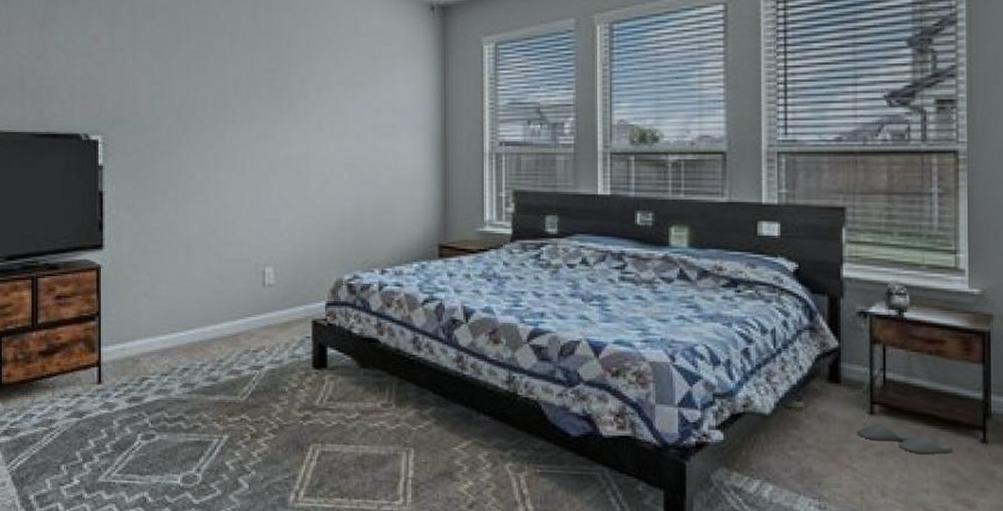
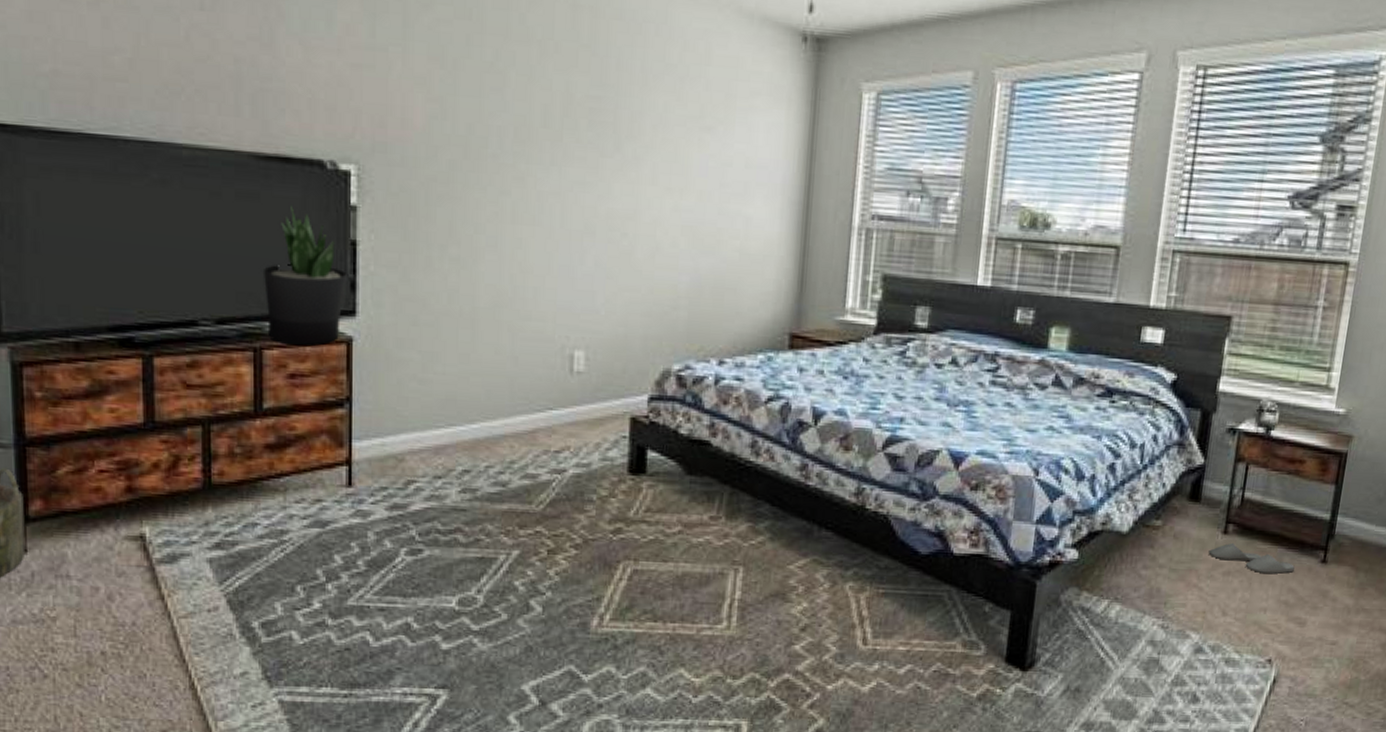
planter: none [39,169,96,273] -> present [264,206,347,346]

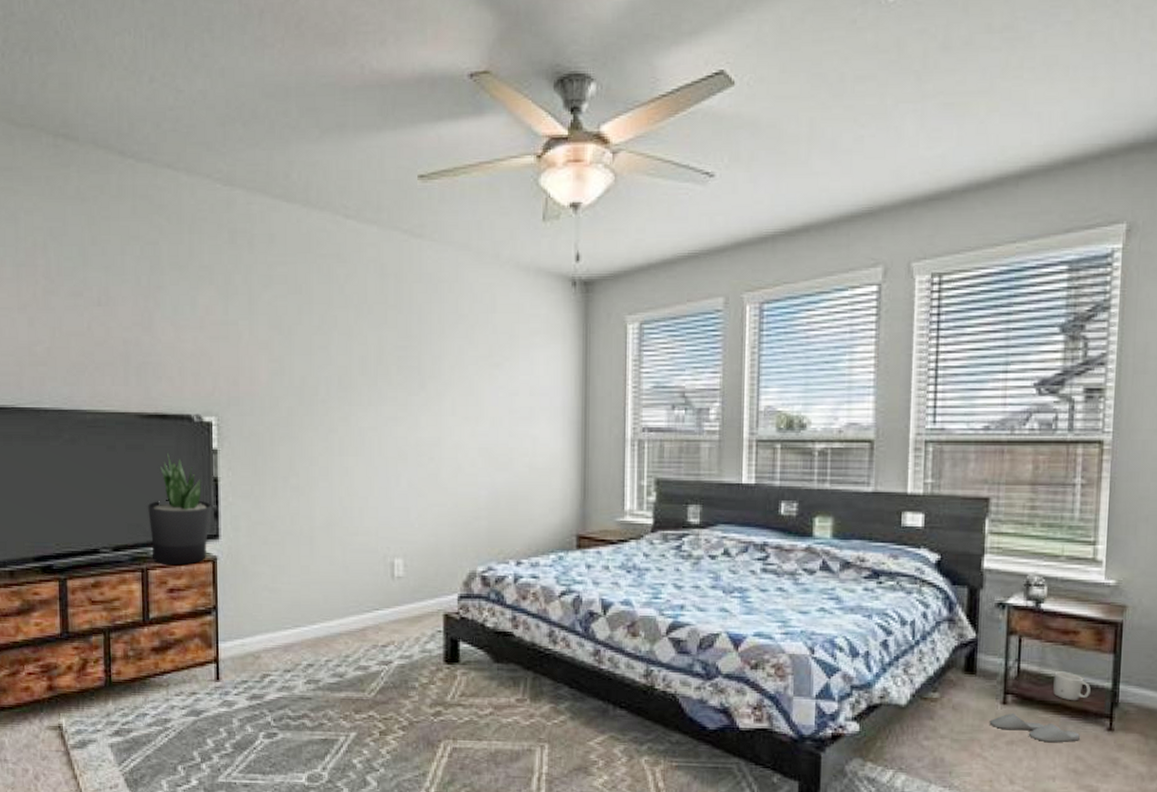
mug: none [1273,501,1310,532] -> present [1053,671,1091,701]

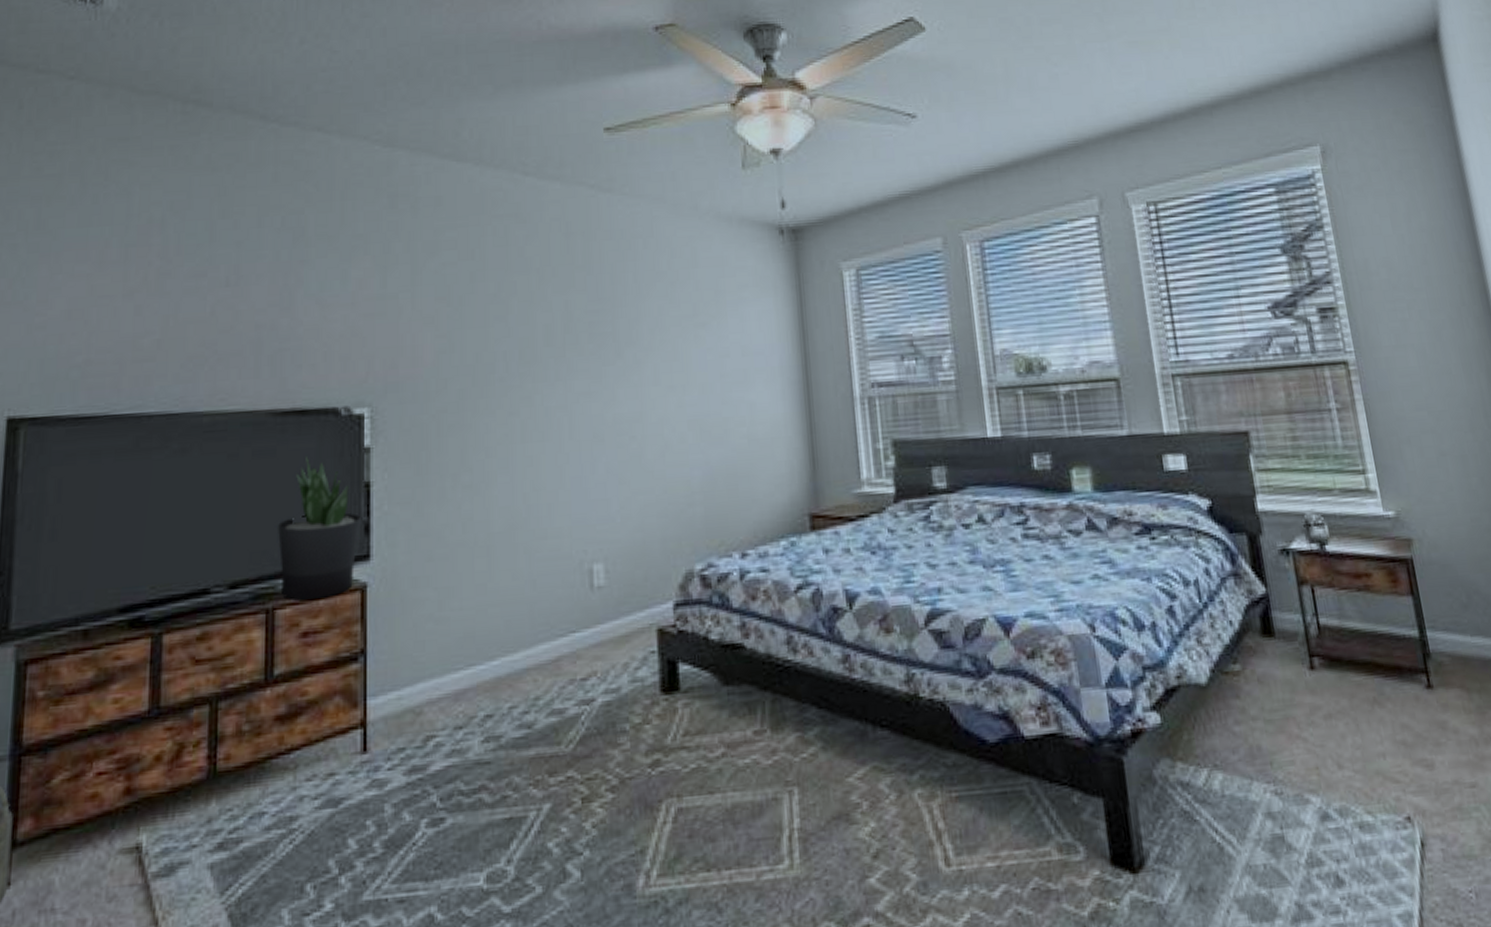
slippers: present [989,712,1080,743] -> none [1300,678,1400,711]
mug: present [1053,671,1091,701] -> none [1356,622,1399,657]

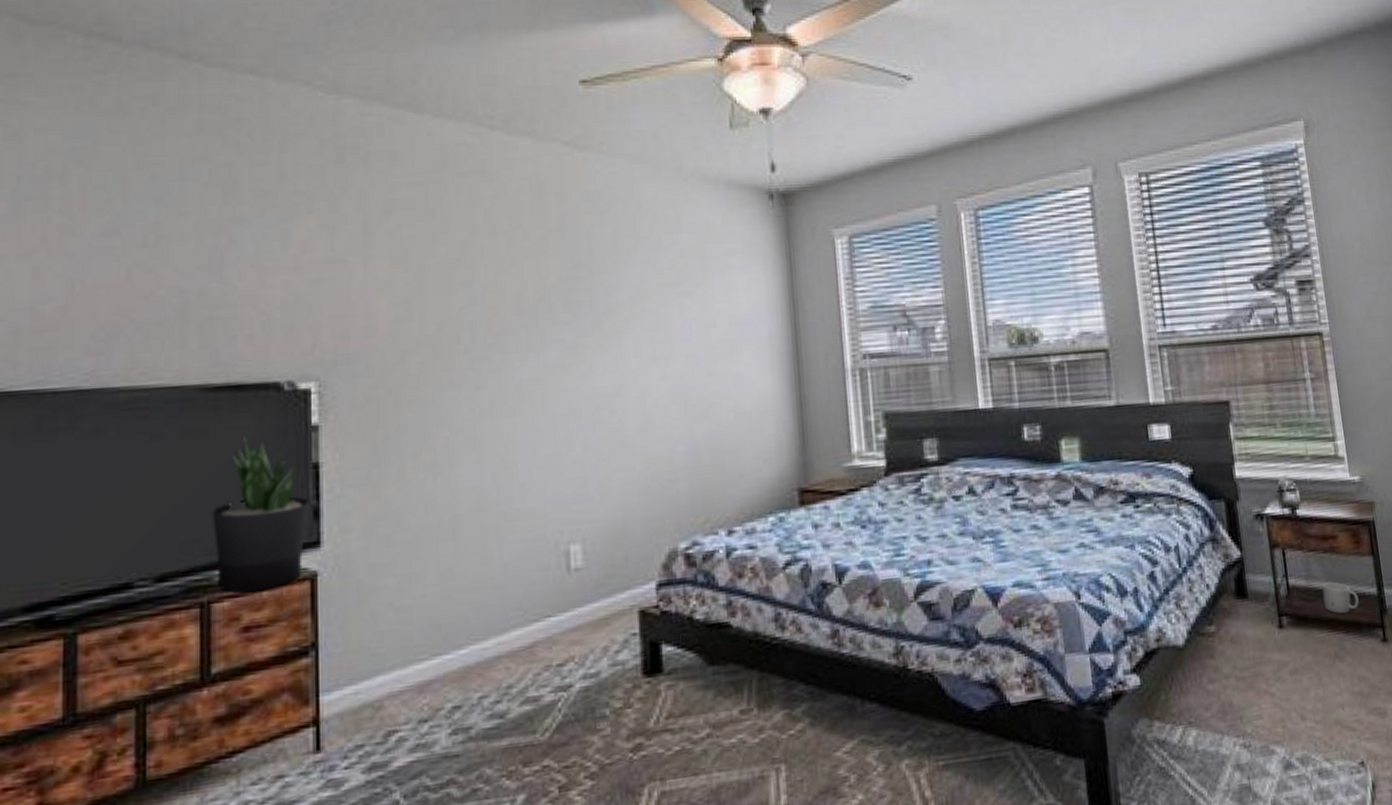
mug: none [1356,622,1399,657] -> present [1322,582,1359,614]

